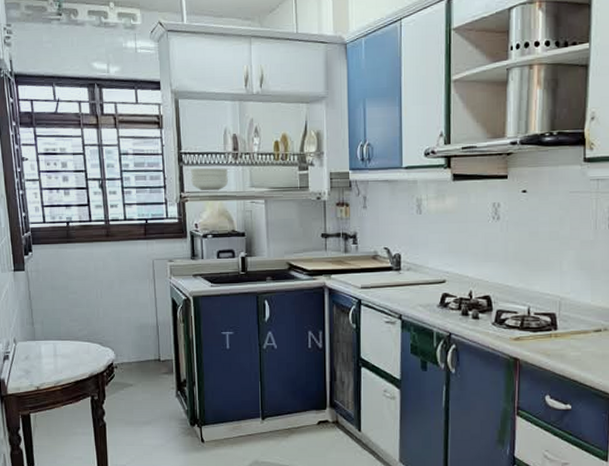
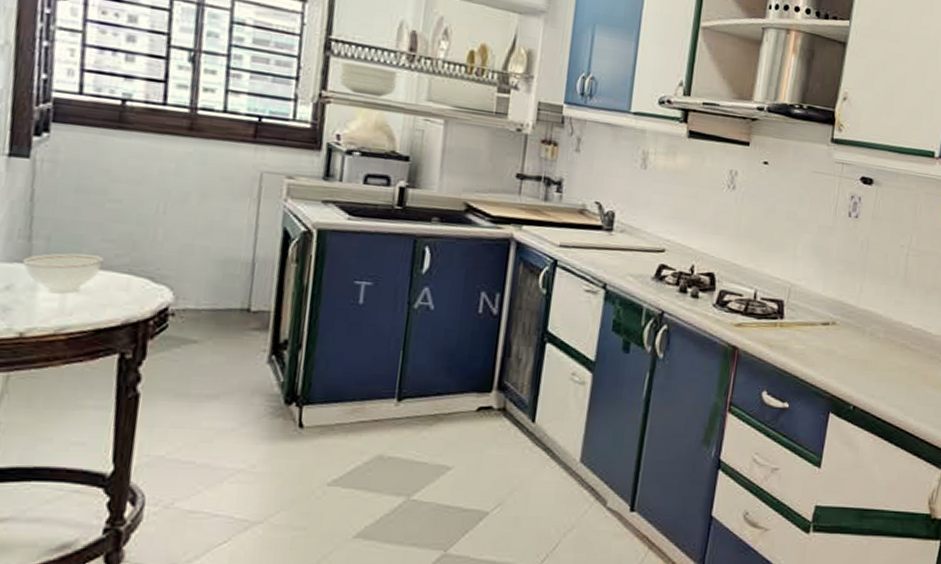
bowl: none [31,331,73,359] -> present [22,253,104,294]

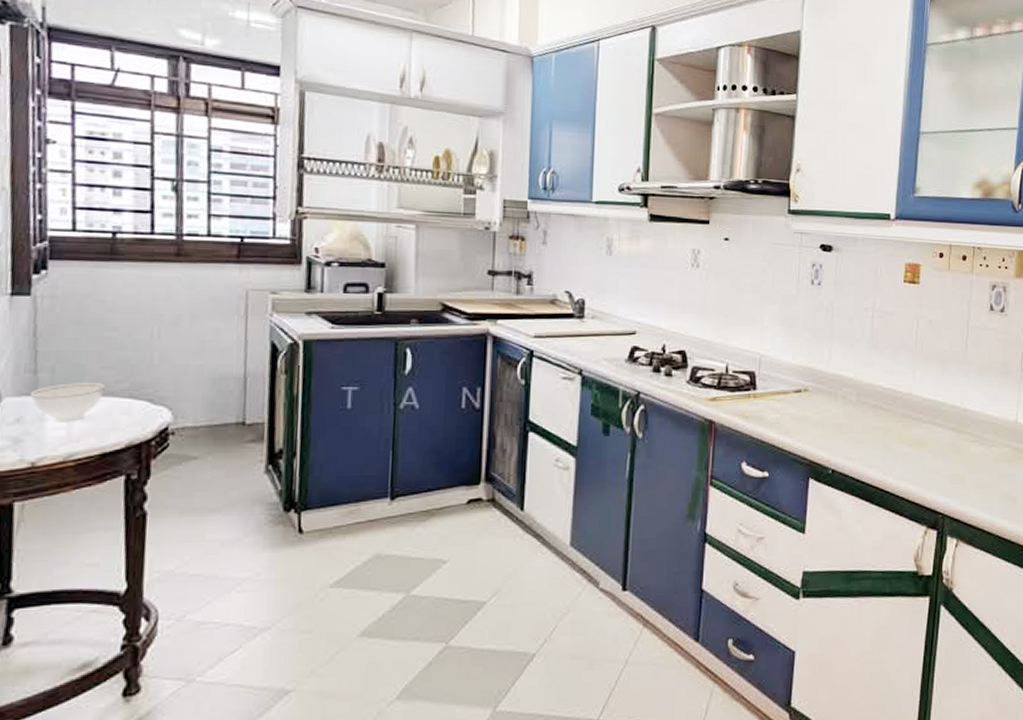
bowl: present [339,61,397,98] -> none [313,177,368,209]

